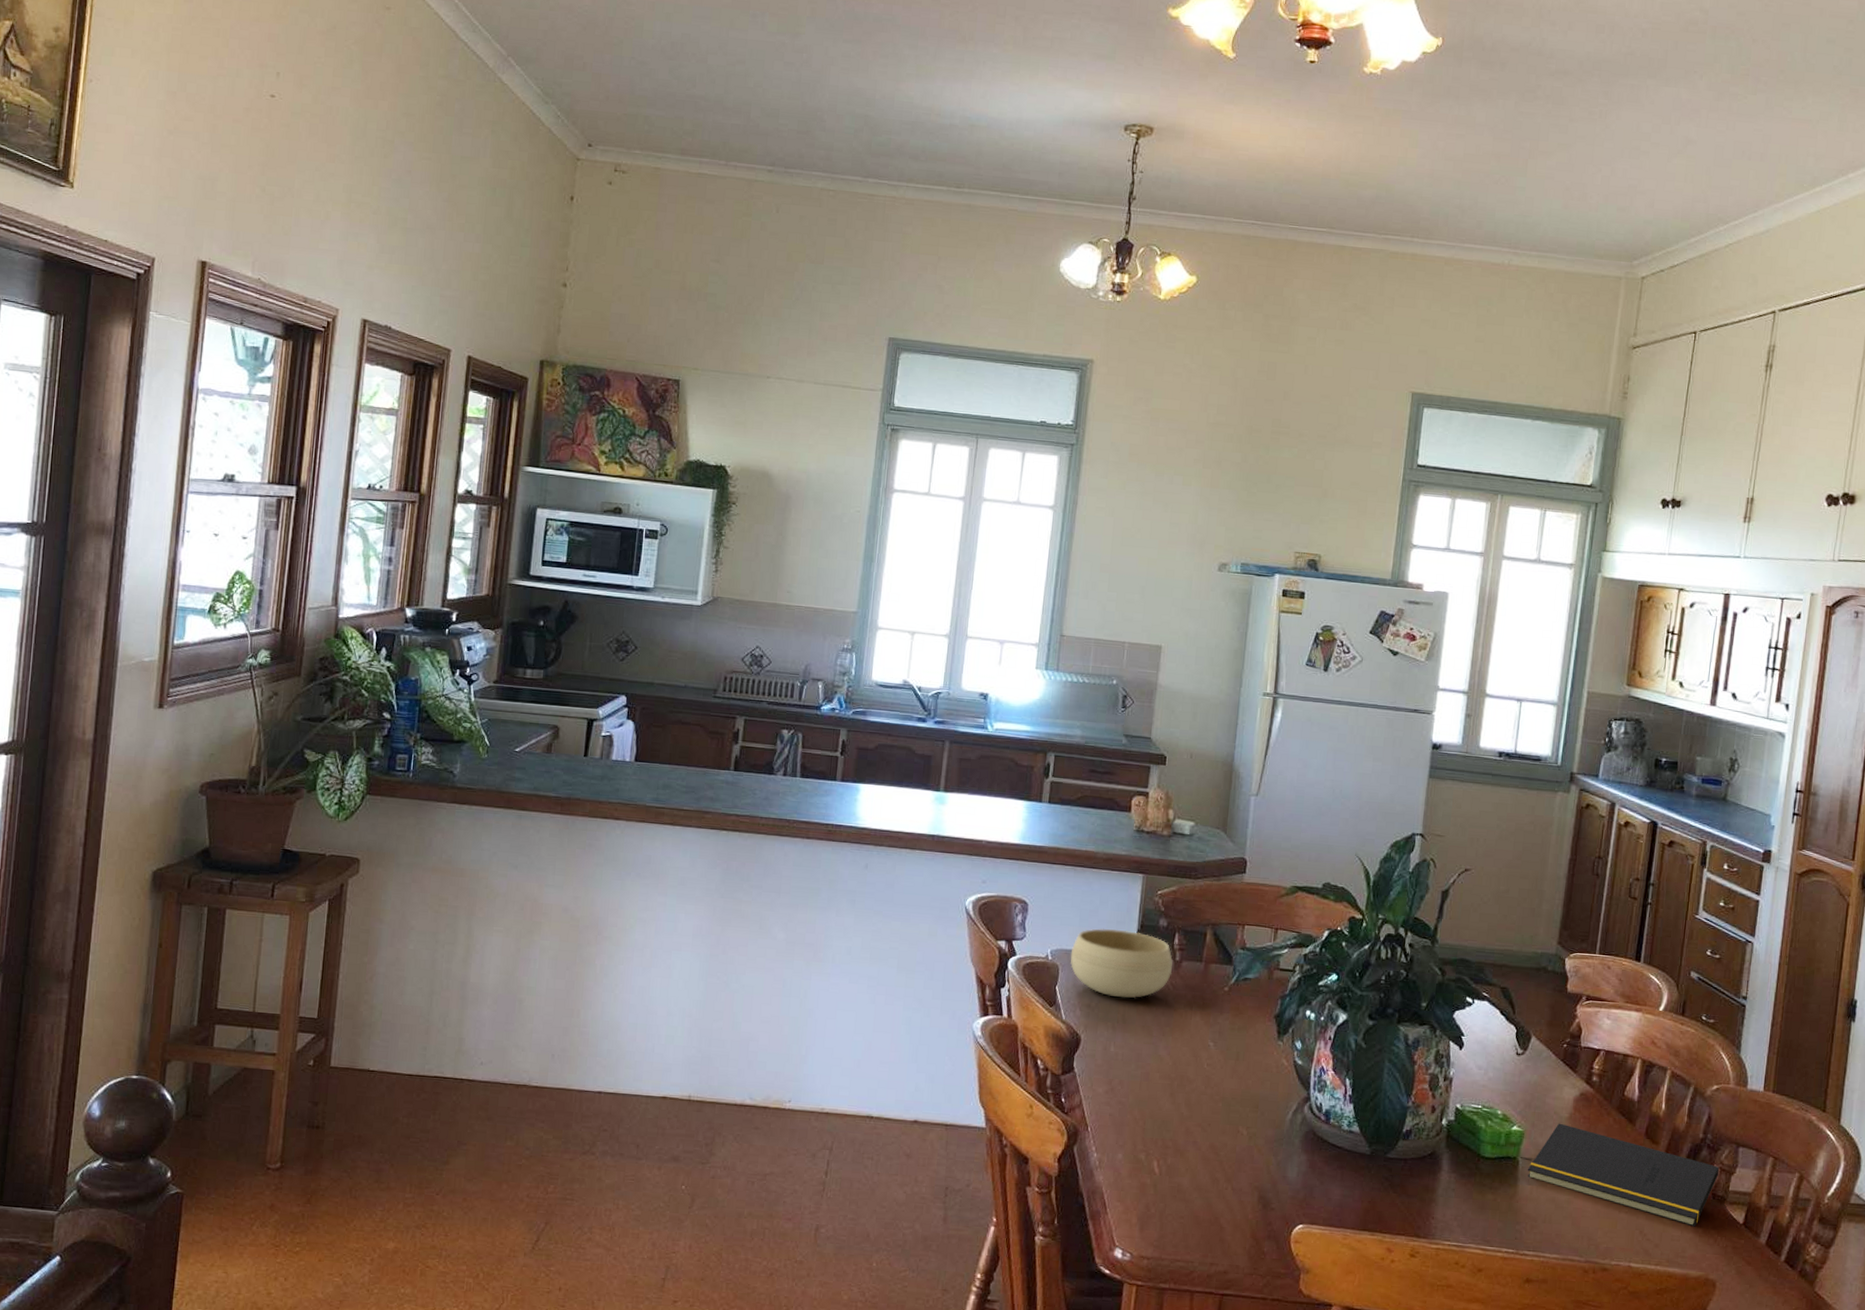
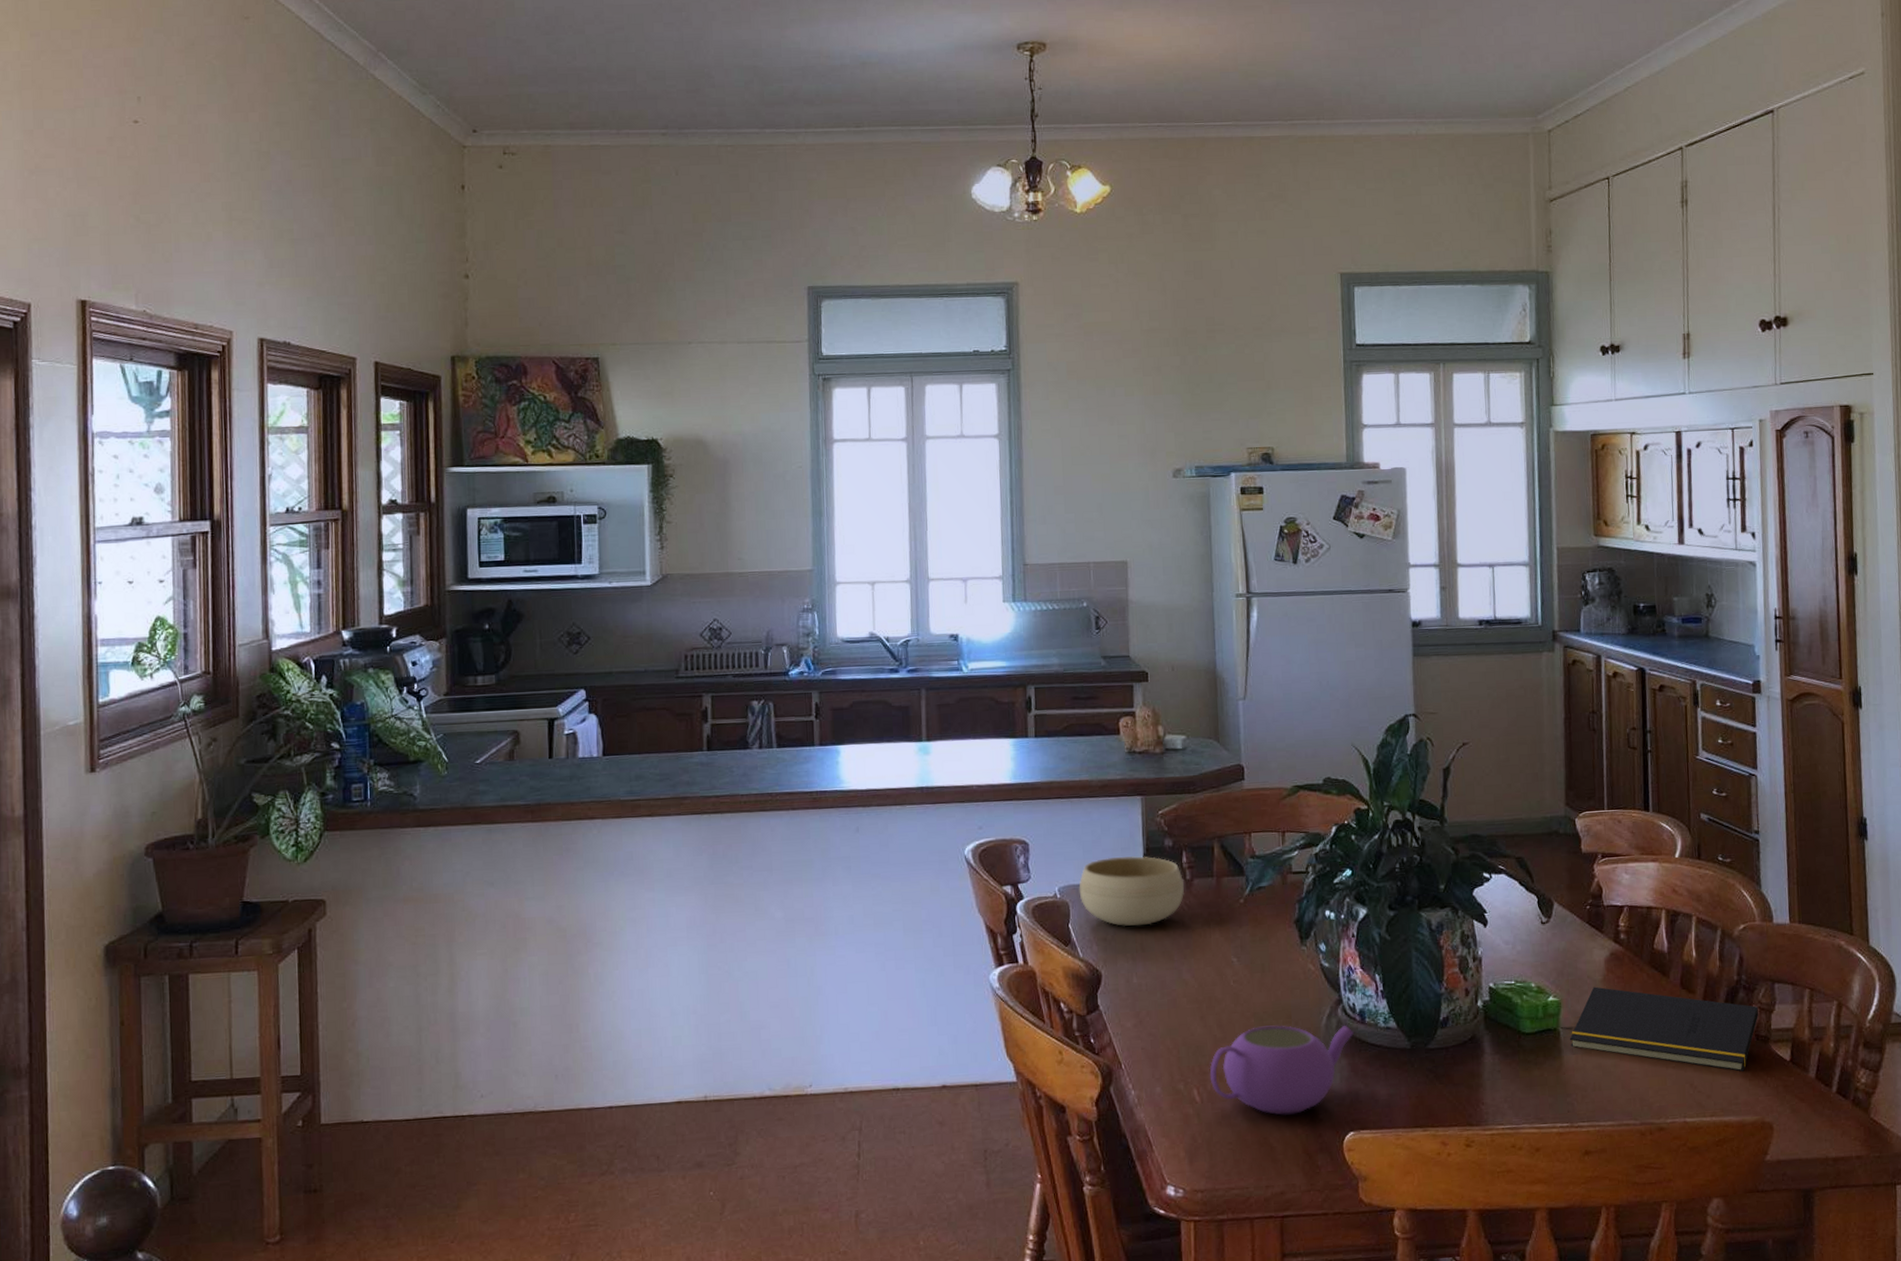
teapot: none [1171,1111,1317,1200] -> present [1209,1025,1354,1115]

